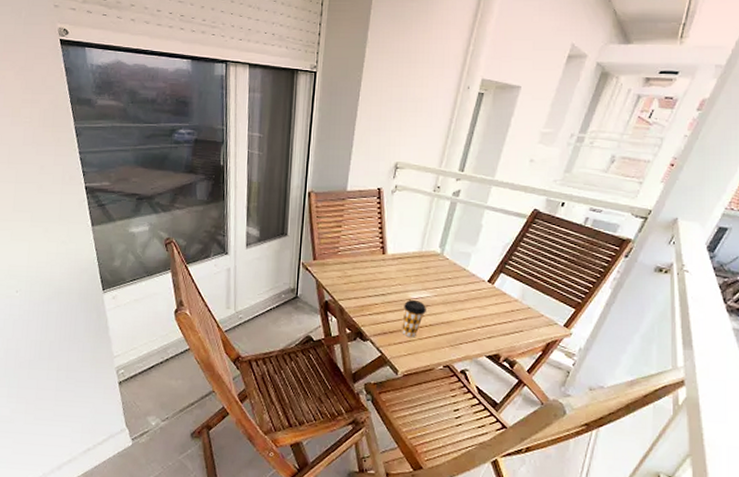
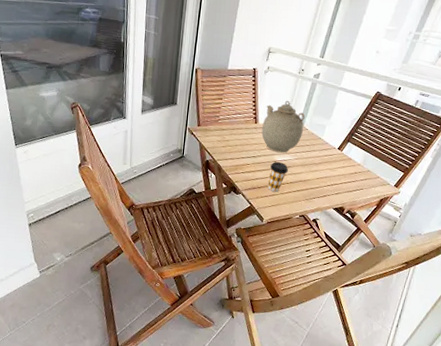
teapot: none [391,225,444,289] -> present [261,101,305,153]

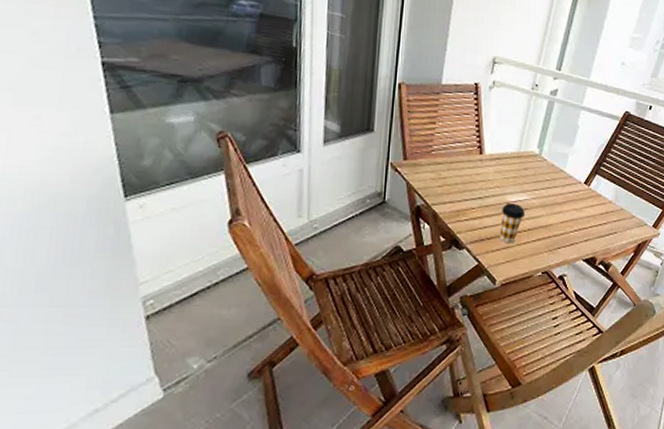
teapot: present [261,101,305,153] -> none [489,124,542,192]

